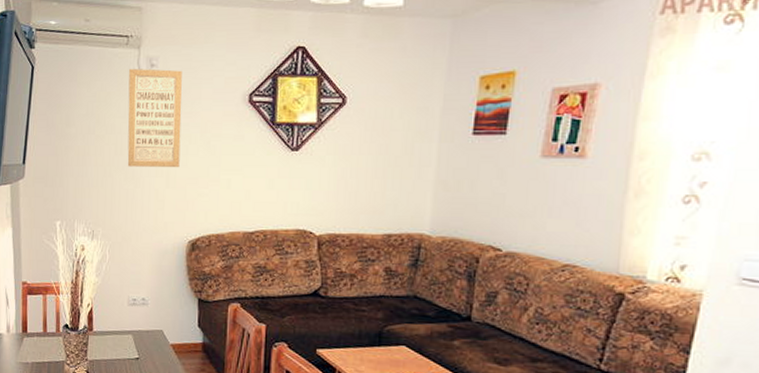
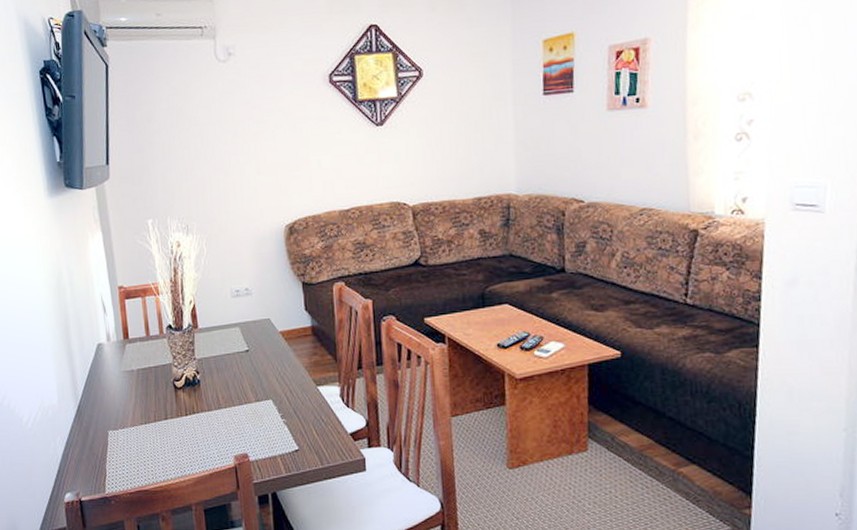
wall art: present [127,68,182,168] -> none [207,56,268,157]

